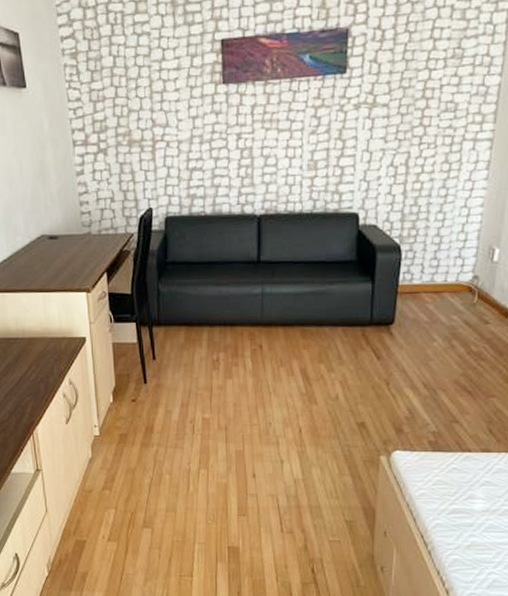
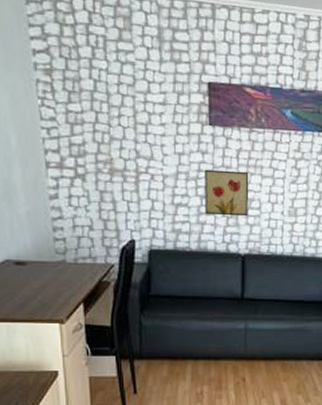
wall art: none [218,127,265,177] -> present [204,169,249,217]

